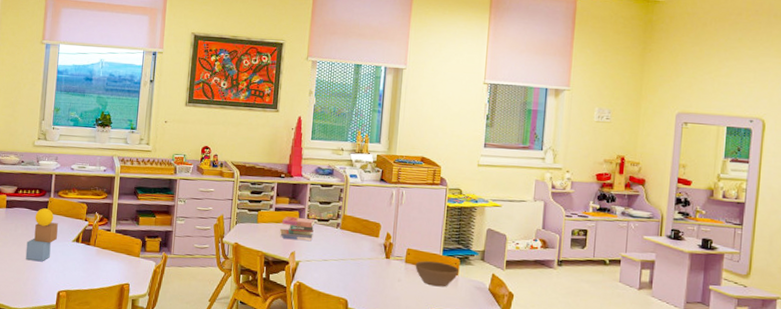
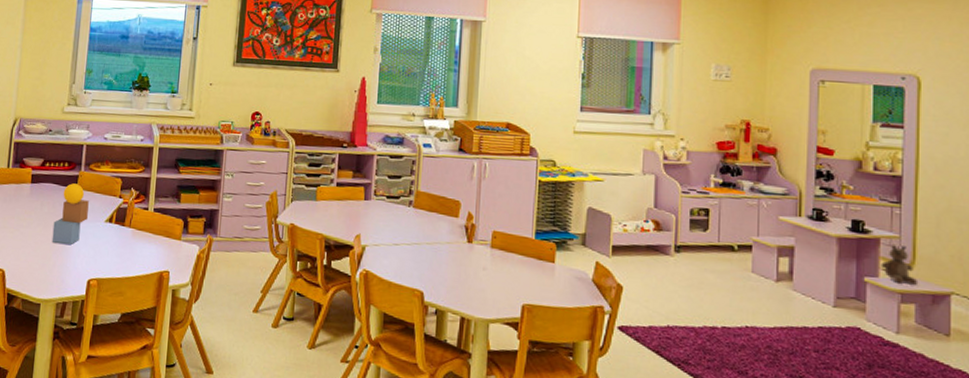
books: present [279,216,316,242] -> none [342,192,384,223]
bowl: present [415,261,460,287] -> none [503,245,556,277]
stuffed animal: none [723,258,752,292] -> present [880,243,919,285]

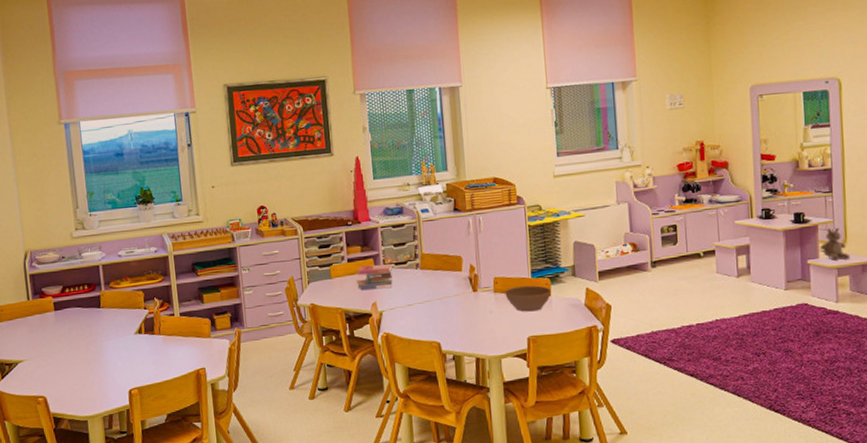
toy blocks: present [51,183,89,245] -> none [84,303,117,362]
books: none [342,192,384,223] -> present [356,264,393,291]
bowl: none [503,245,556,277] -> present [505,285,552,312]

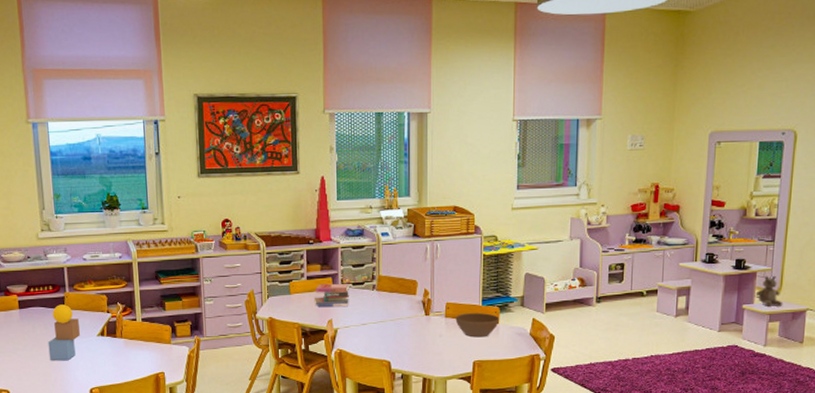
toy blocks: none [84,303,117,362] -> present [48,304,80,361]

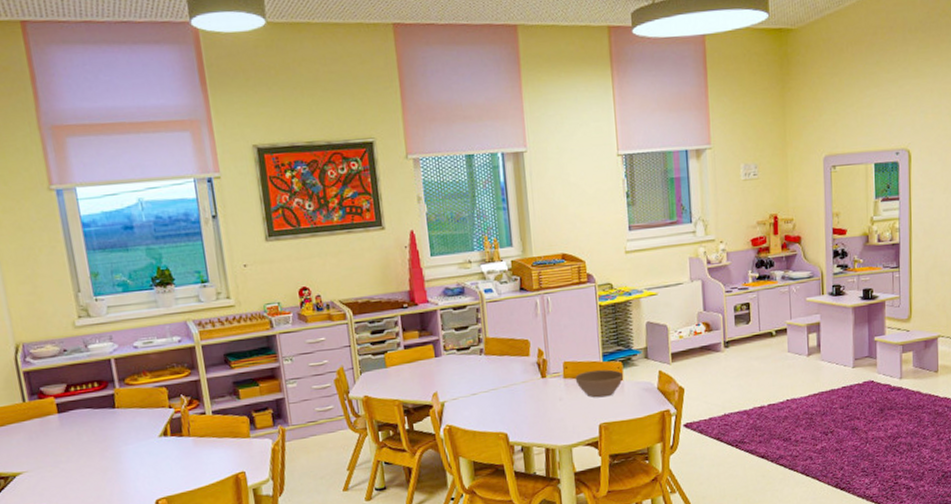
toy blocks: present [48,304,80,361] -> none [98,403,138,471]
books: present [314,283,350,308] -> none [414,350,455,380]
stuffed animal: present [755,275,783,306] -> none [886,303,915,337]

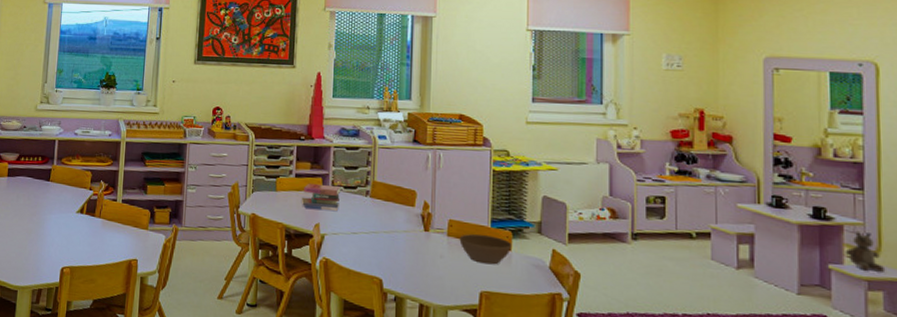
books: none [414,350,455,380] -> present [301,183,341,212]
stuffed animal: none [886,303,915,337] -> present [845,230,886,272]

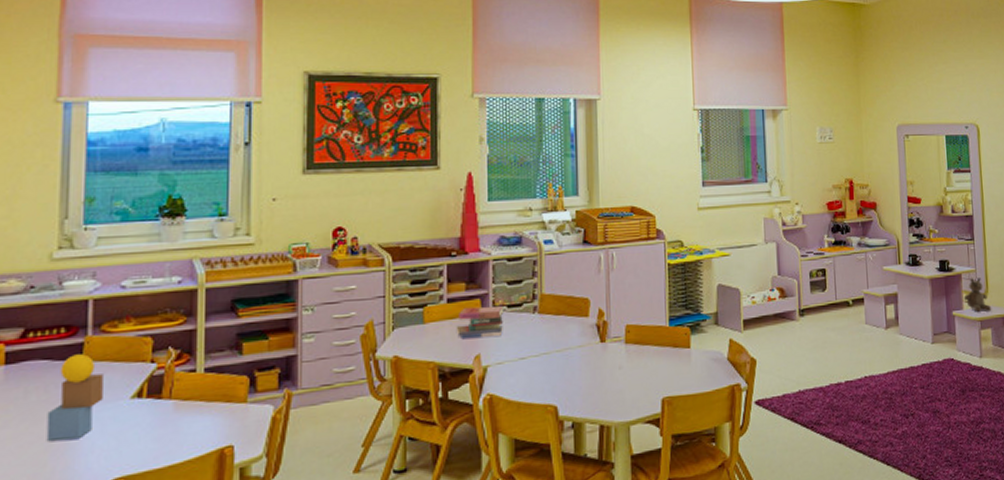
toy blocks: none [27,176,61,235] -> present [46,354,103,441]
bowl: present [459,234,513,265] -> none [638,335,691,368]

